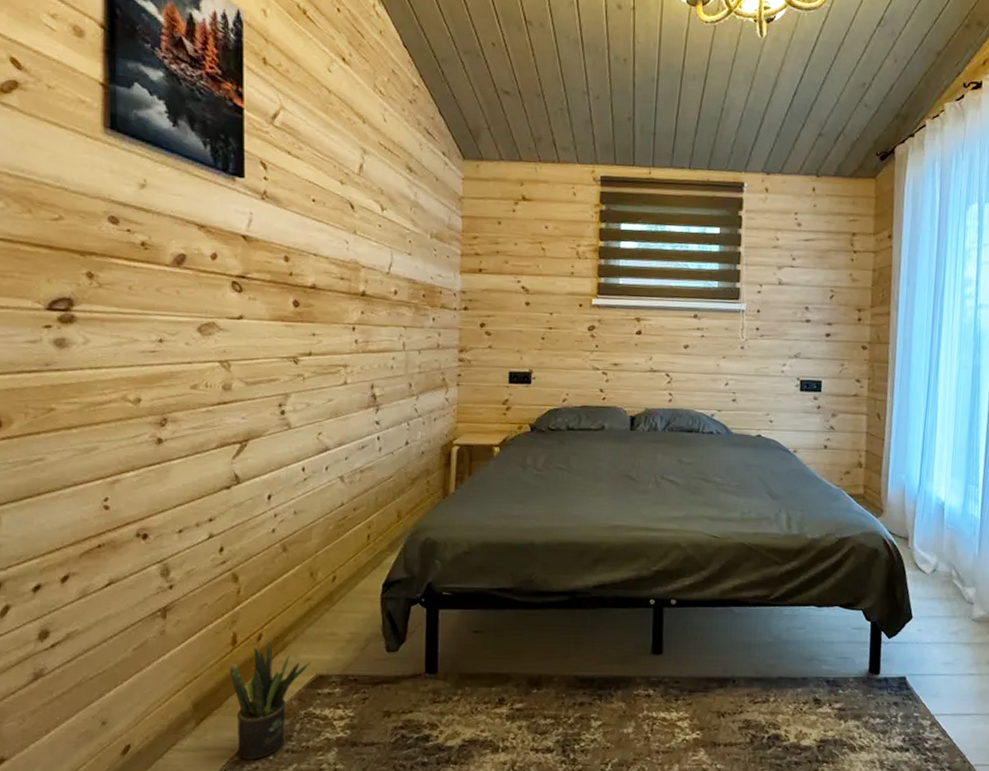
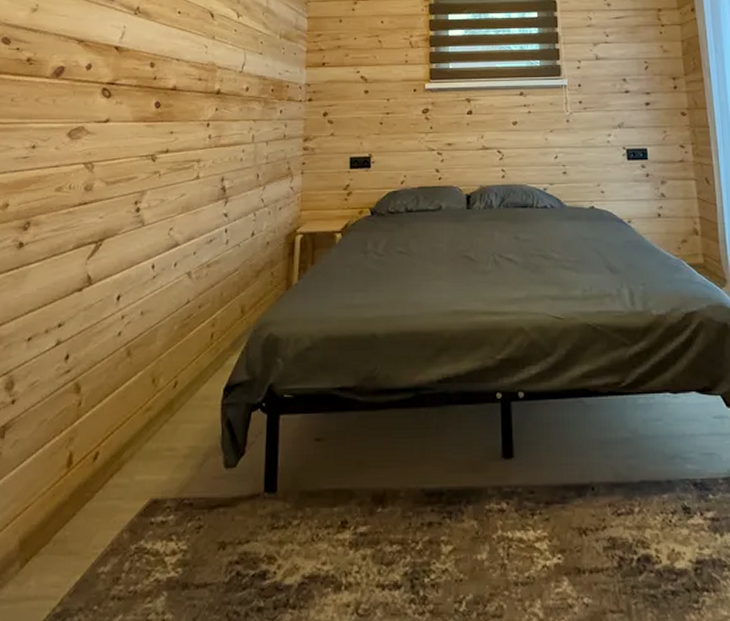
potted plant: present [230,640,312,760] -> none [60,459,147,611]

